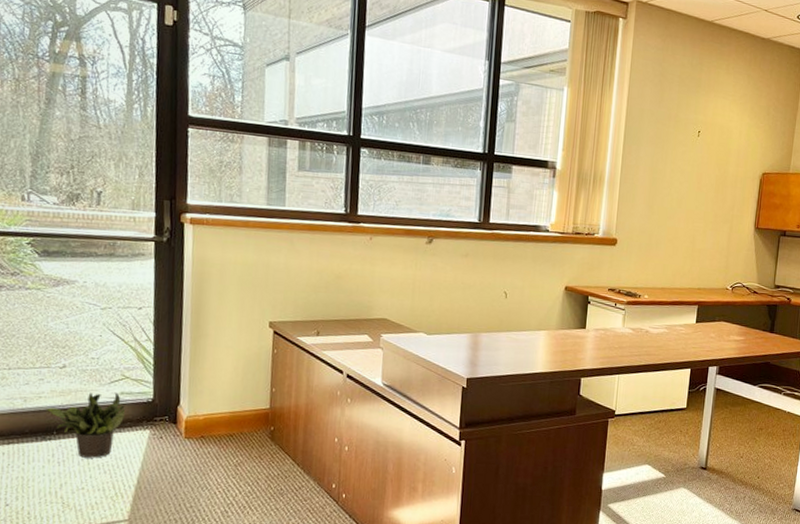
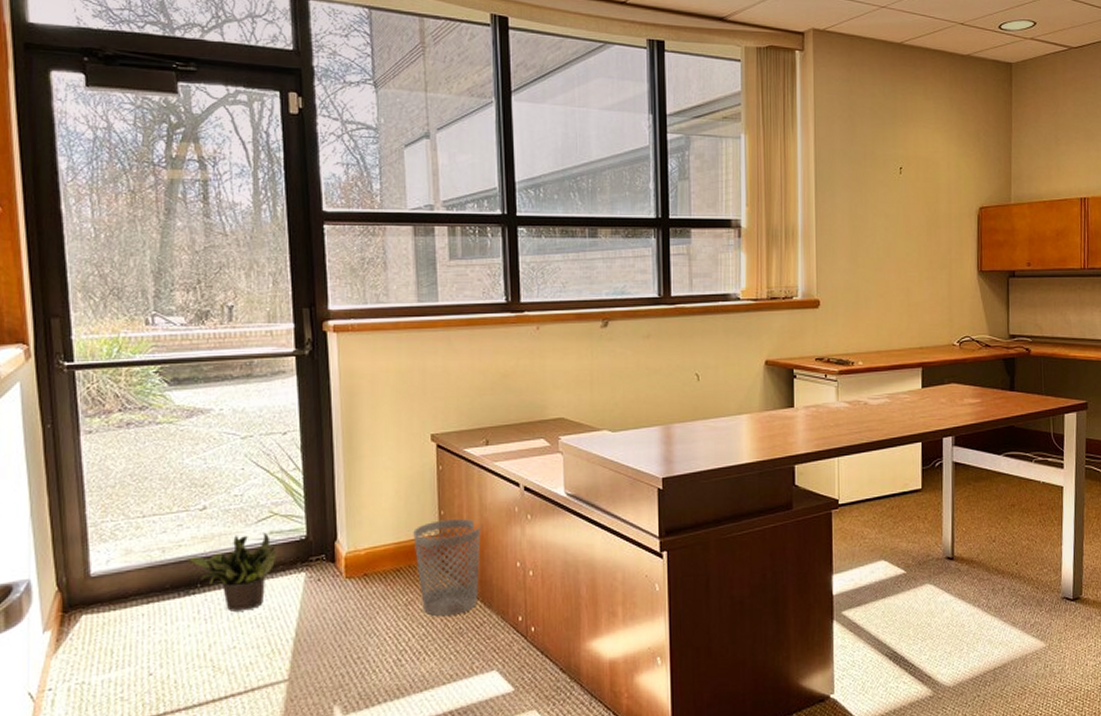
wastebasket: none [246,396,307,478] -> present [413,518,481,616]

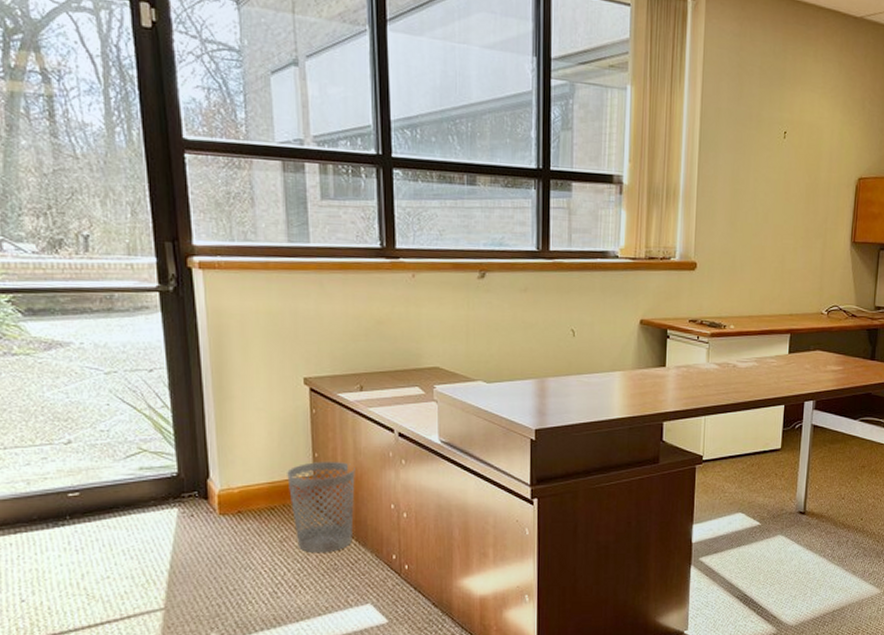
potted plant: present [187,532,277,612] -> none [54,468,148,543]

